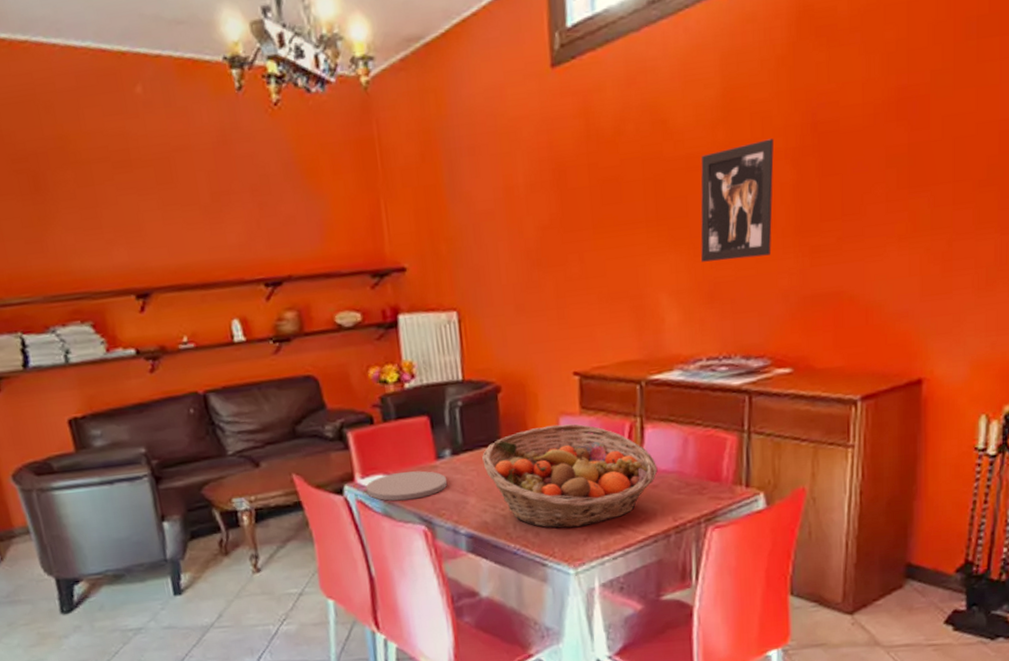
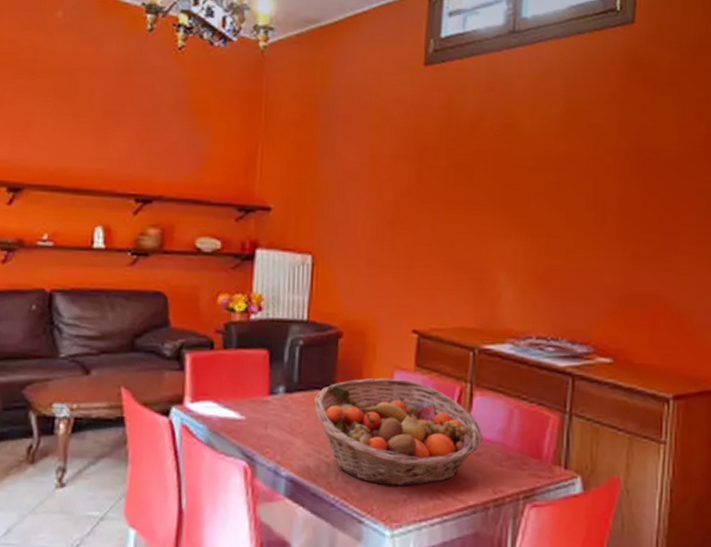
plate: present [366,470,448,501] -> none [193,402,277,433]
wall art: present [700,138,775,262] -> none [538,156,606,253]

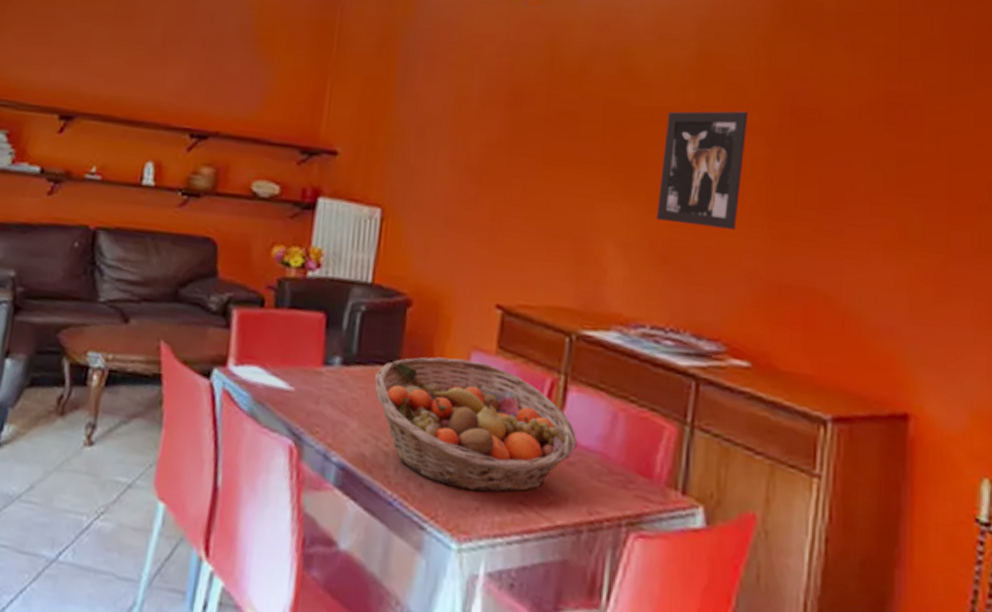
wall art: none [538,156,606,253] -> present [657,111,749,230]

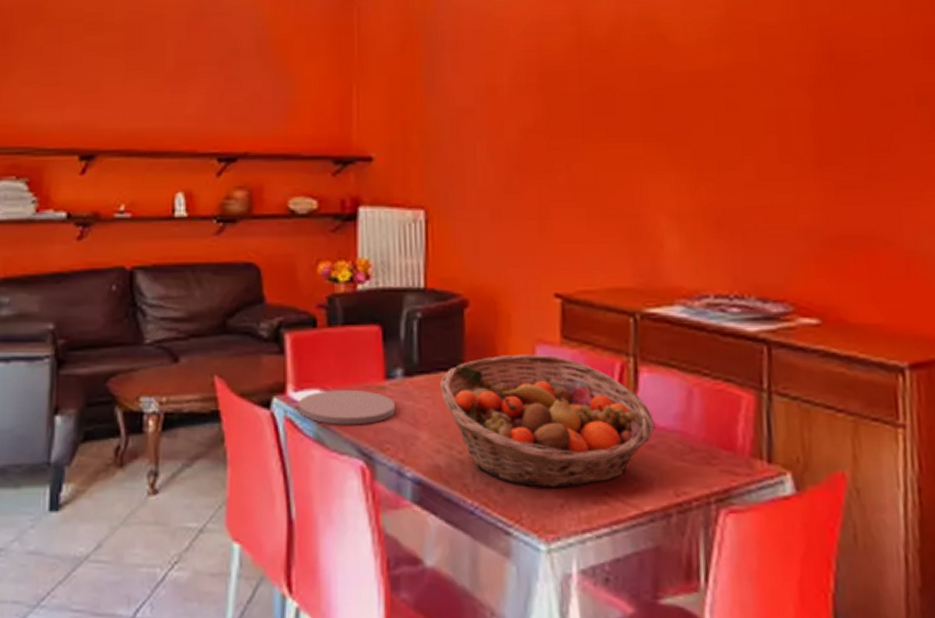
plate: none [236,368,330,406] -> present [298,390,396,425]
wall art: present [657,111,749,230] -> none [704,64,788,187]

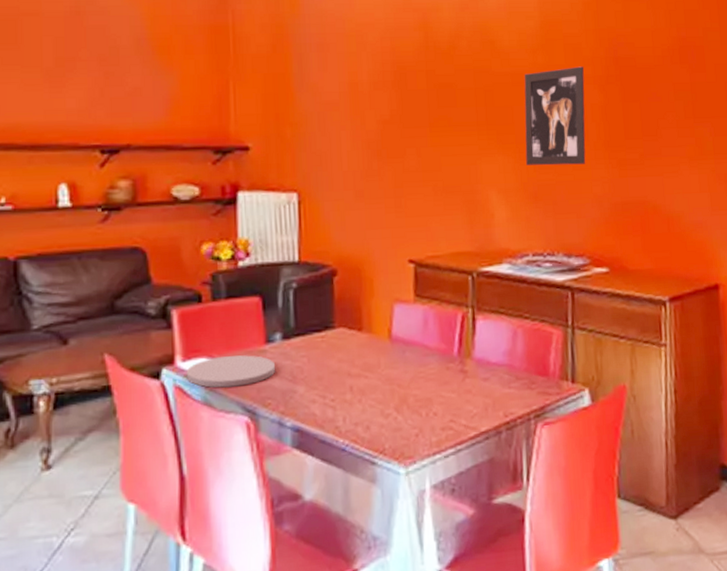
fruit basket: present [440,354,655,489] -> none [314,311,489,423]
wall art: none [704,64,788,187] -> present [524,66,586,166]

